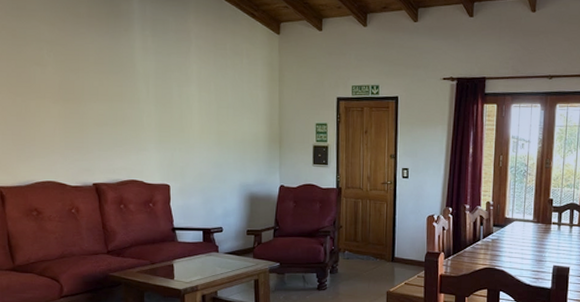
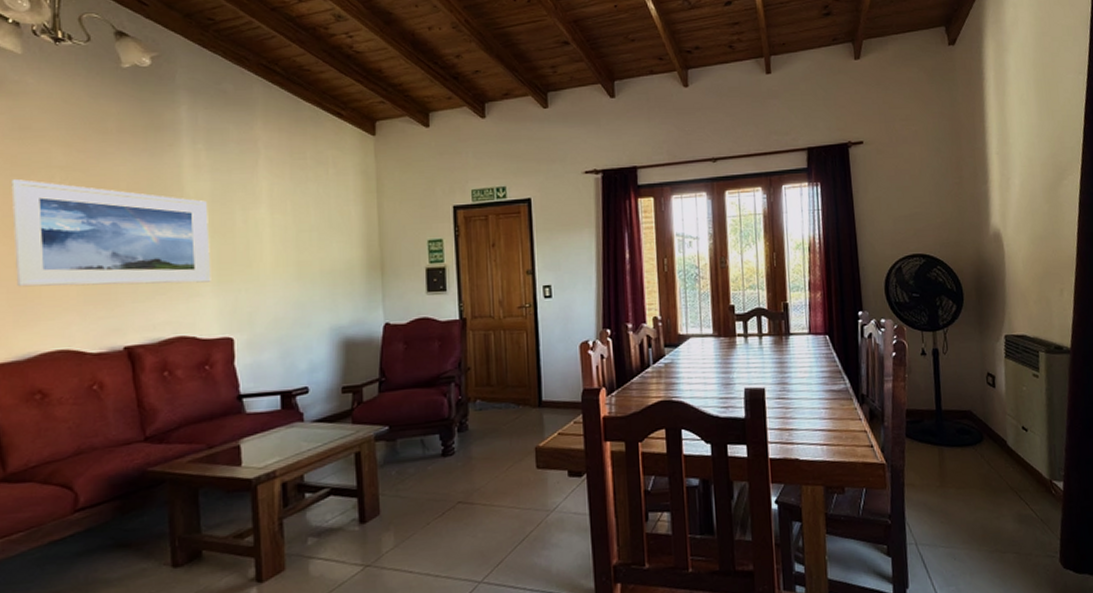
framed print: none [13,48,155,141] -> present [11,179,211,287]

